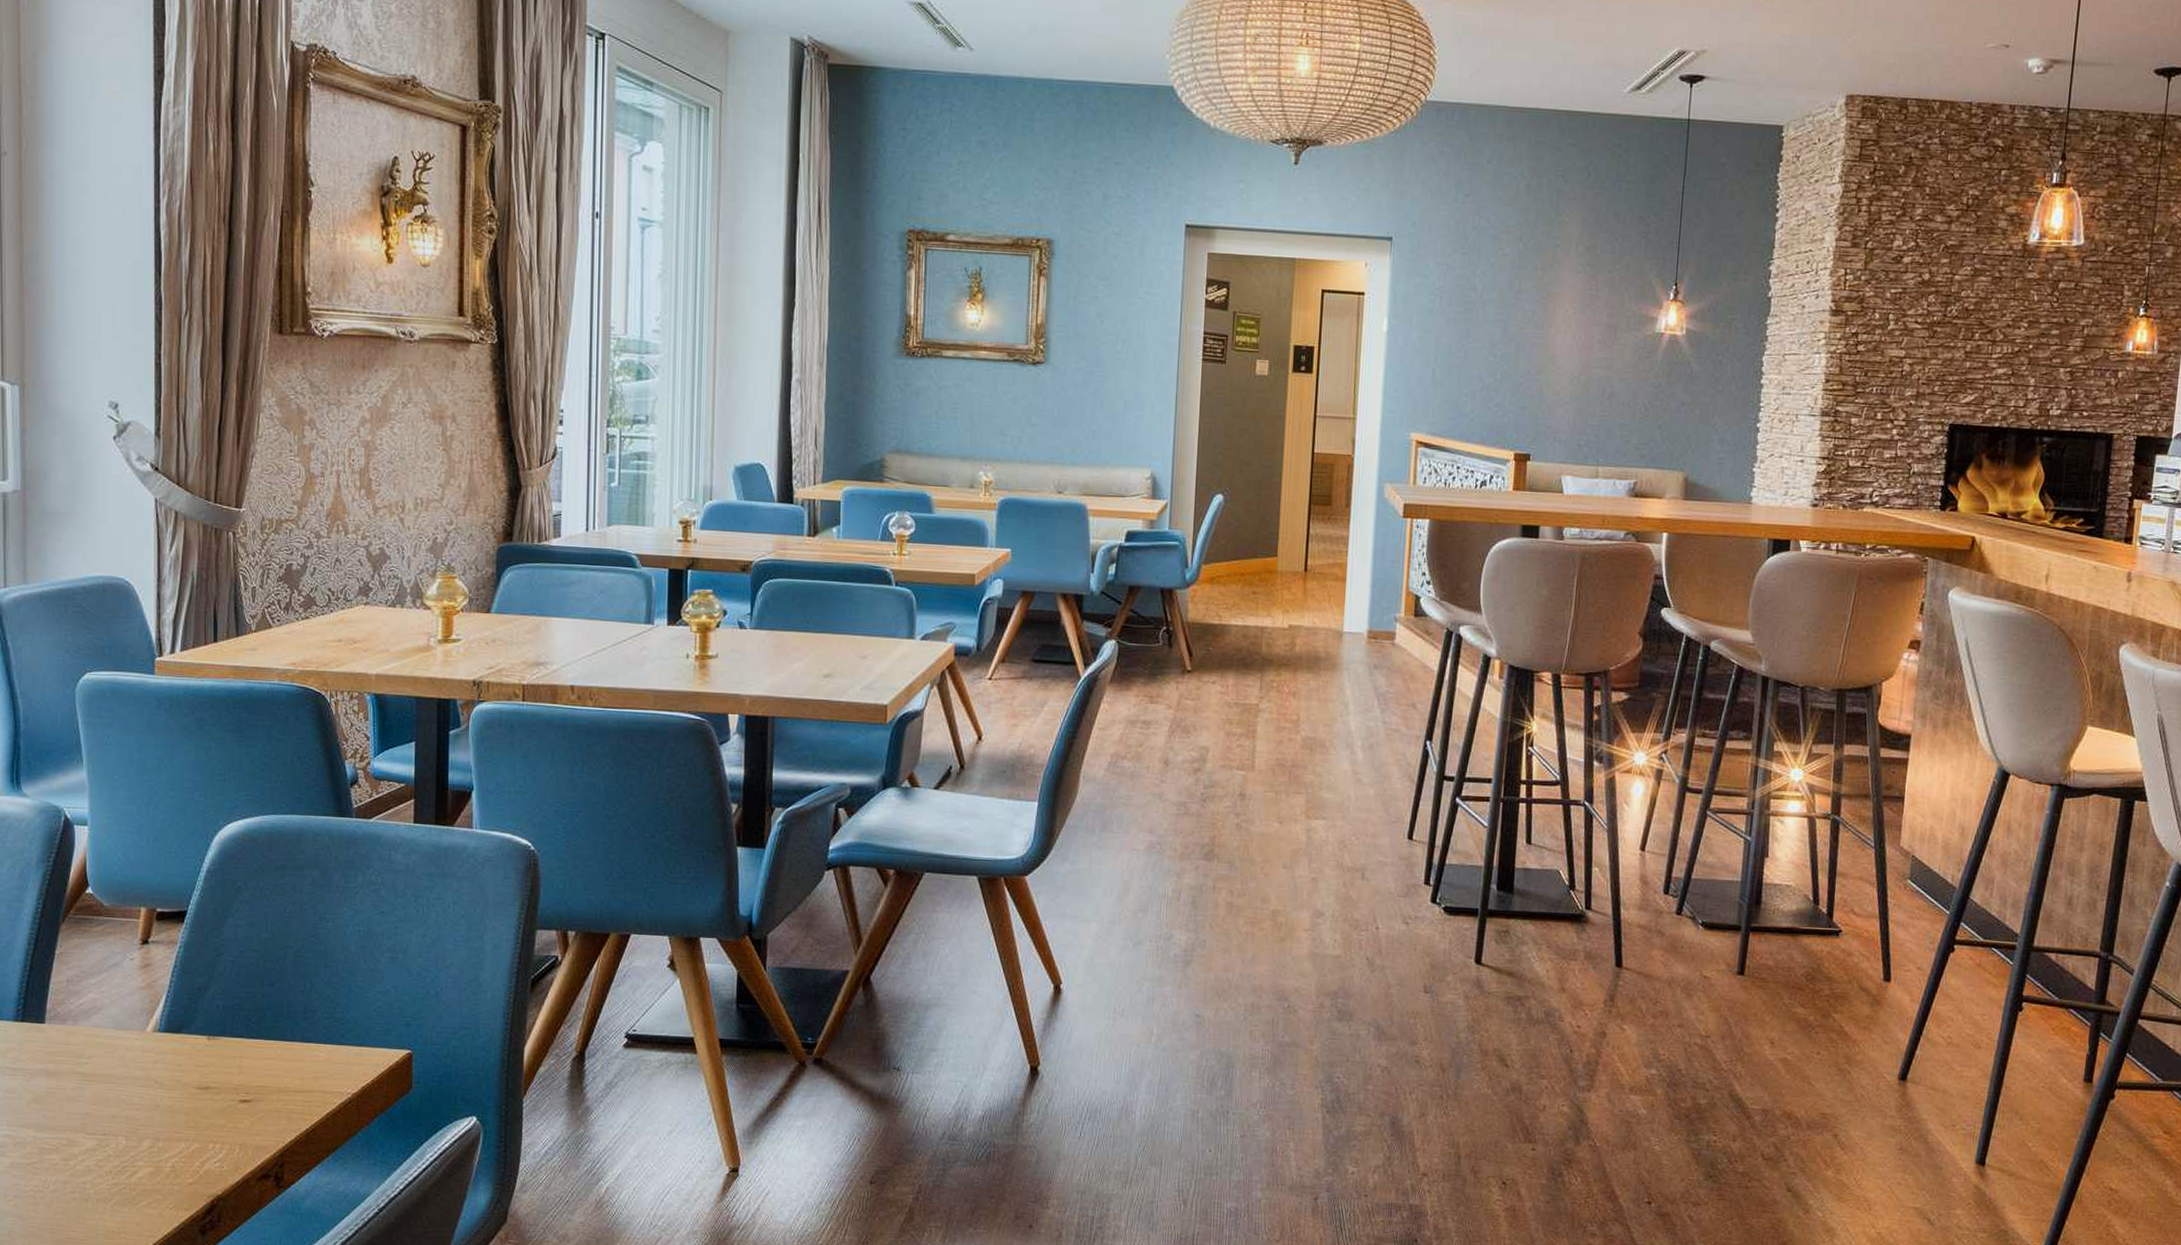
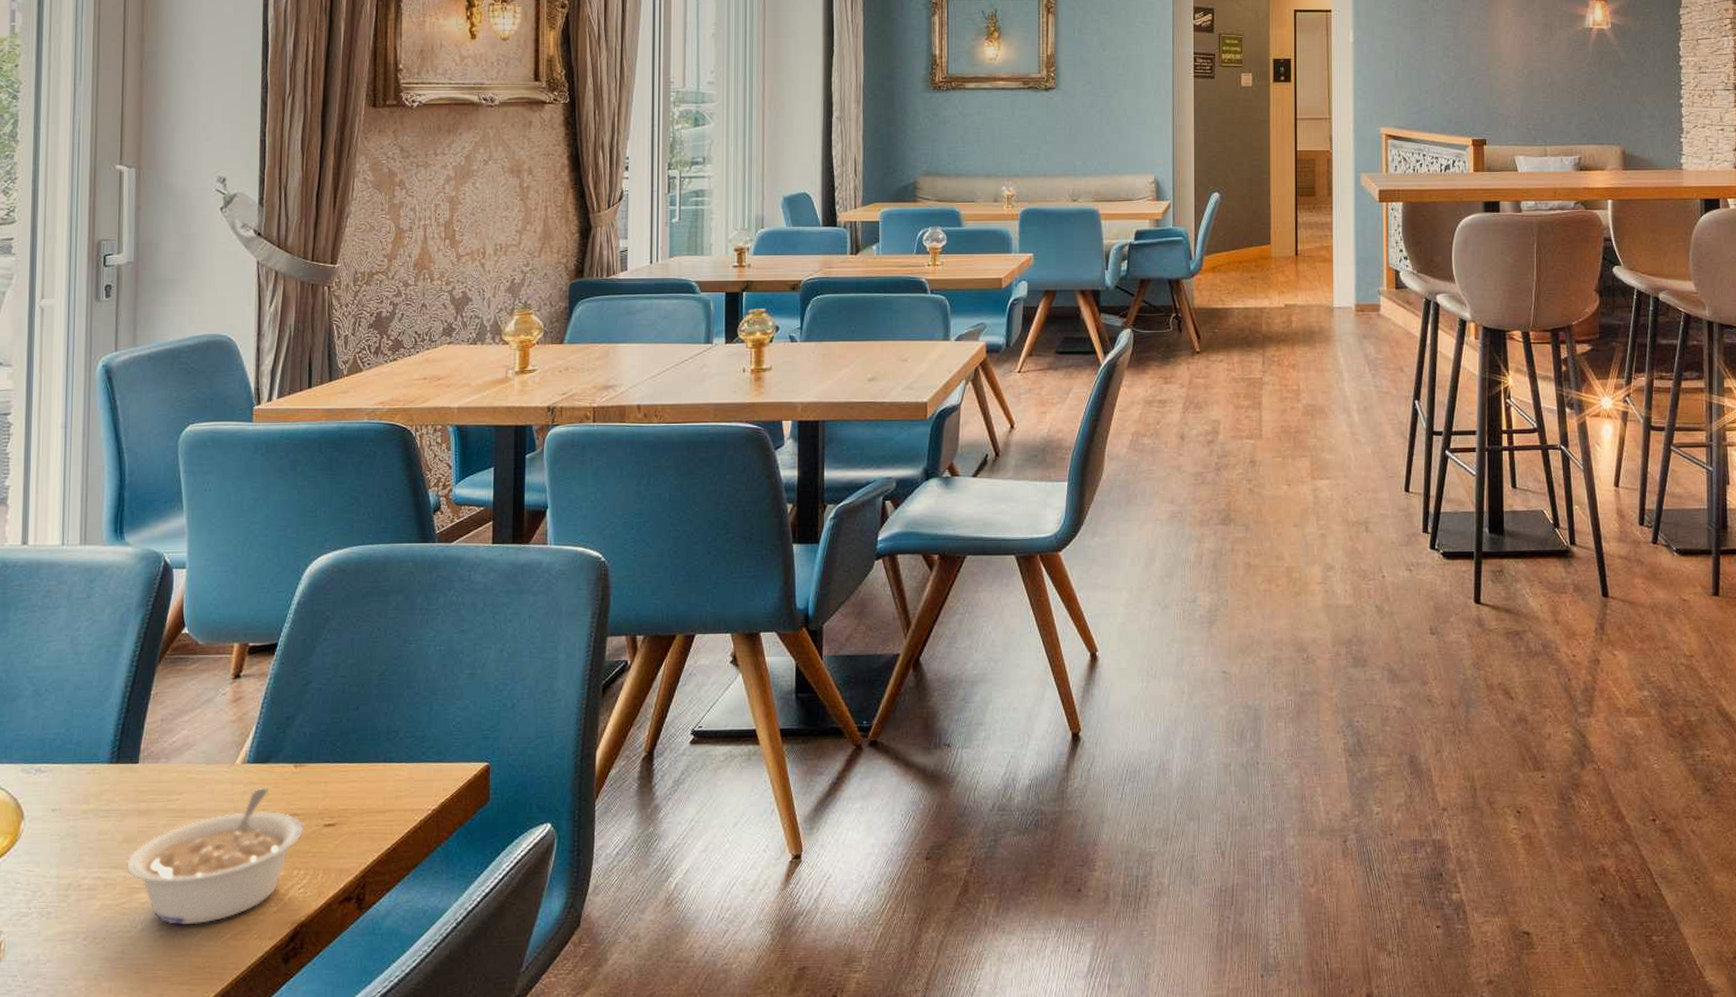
legume: none [36,1058,219,1190] -> present [126,788,304,925]

